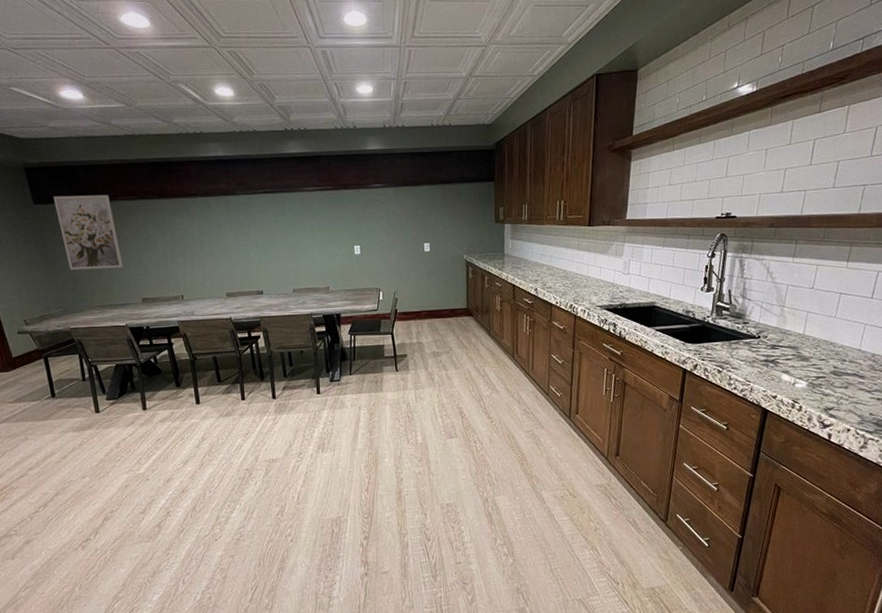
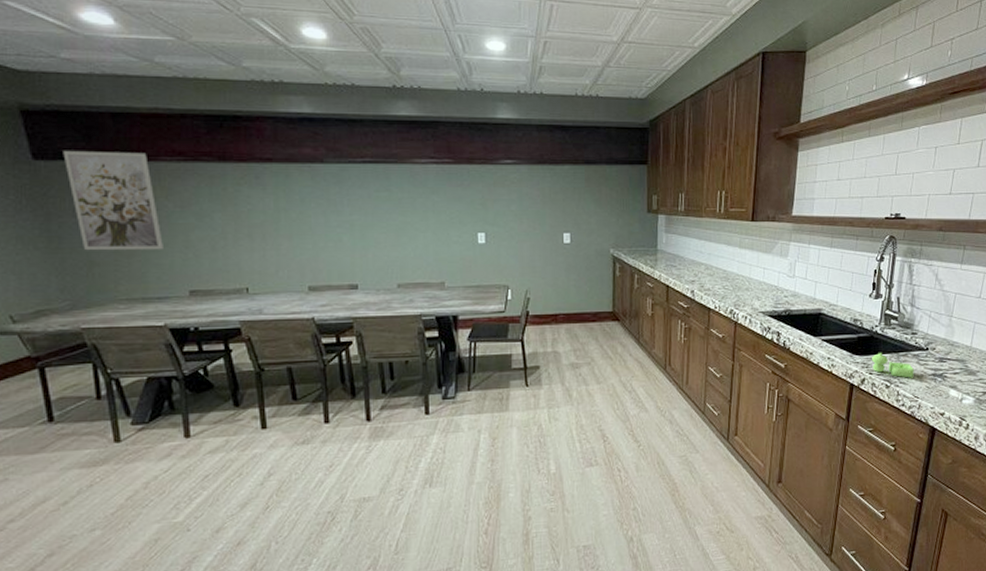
soap dispenser: none [704,340,746,364] -> present [872,352,914,378]

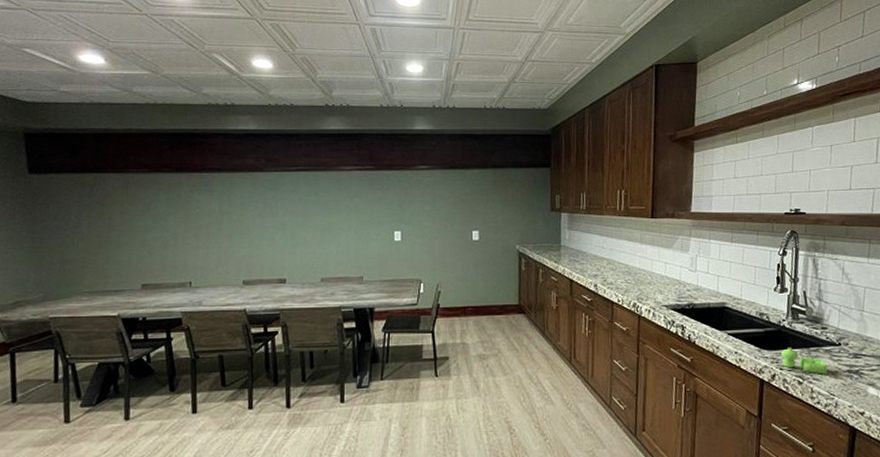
wall art: present [63,150,163,251] -> none [52,165,124,250]

